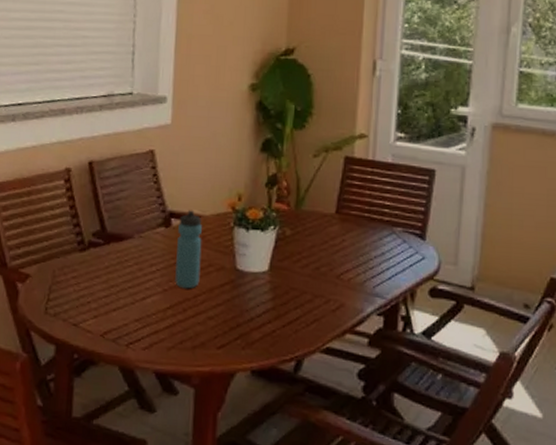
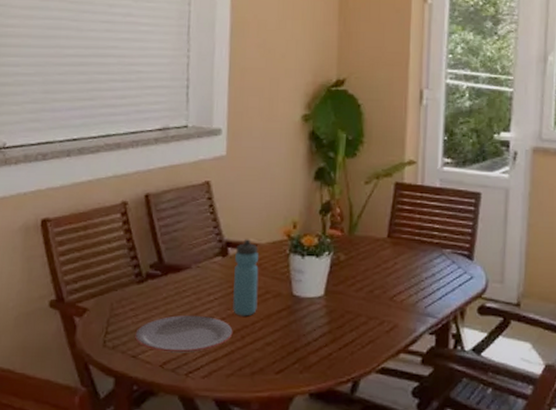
plate: none [76,285,175,324] -> present [135,314,233,353]

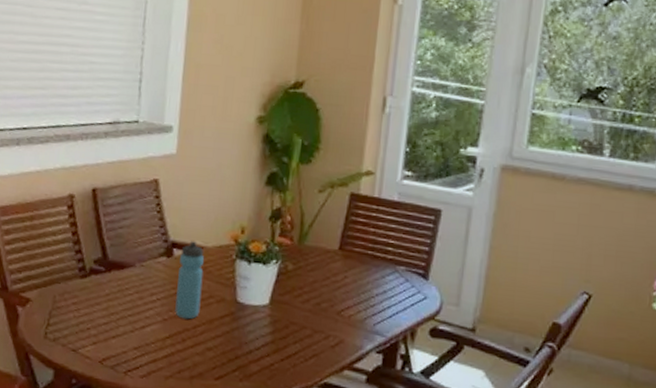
plate: present [135,314,233,353] -> none [76,313,174,352]

